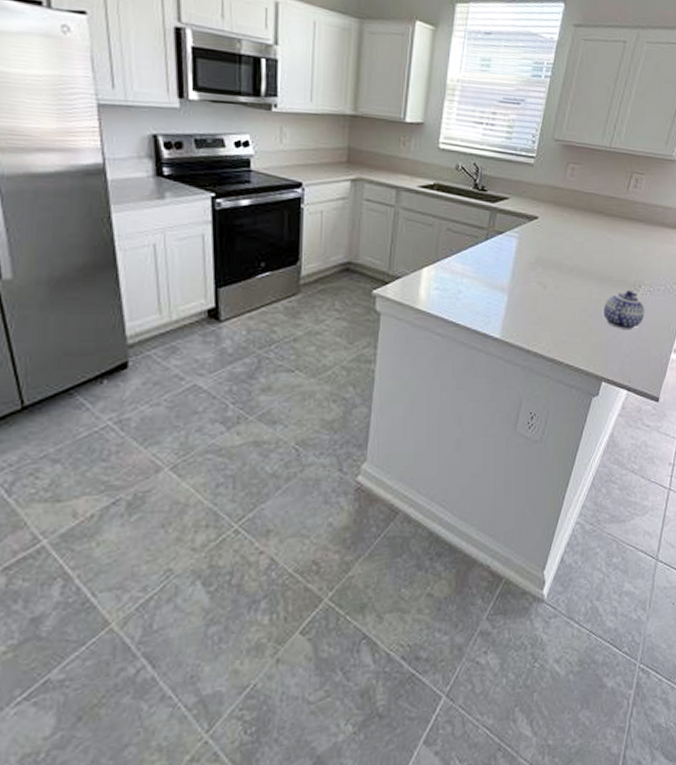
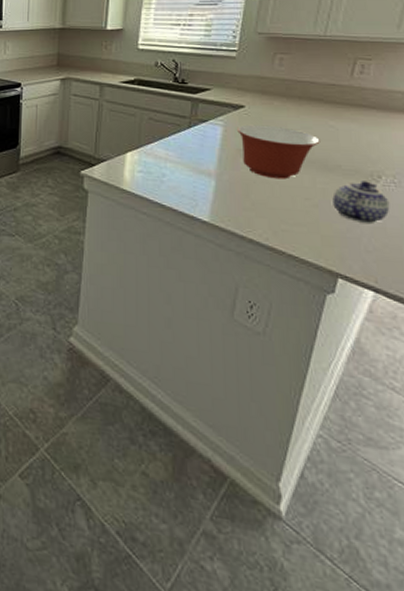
mixing bowl: none [530,236,599,292] -> present [237,124,320,179]

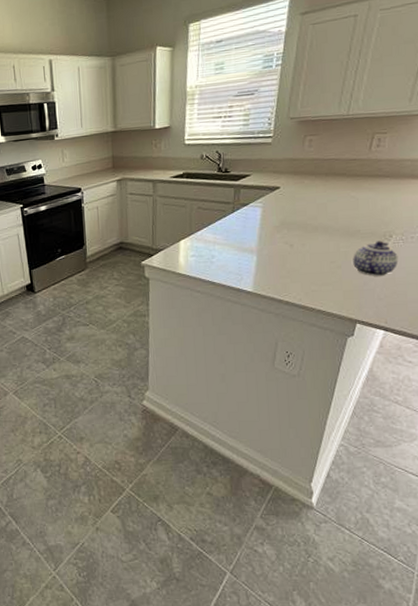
mixing bowl: present [237,124,320,179] -> none [274,202,343,248]

